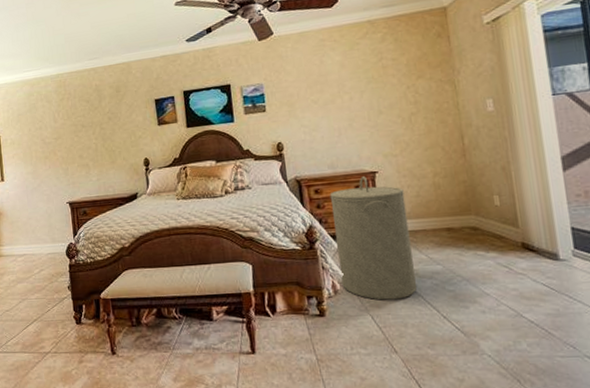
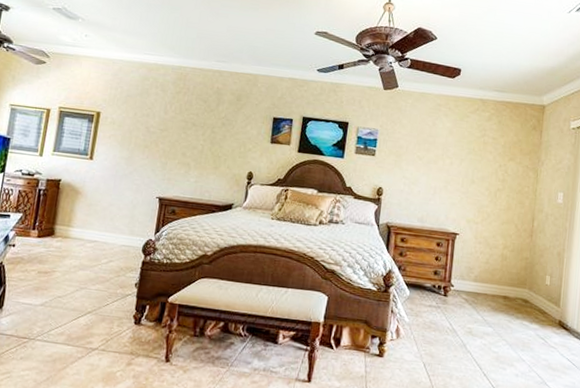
laundry hamper: present [329,176,417,300] -> none [405,235,477,353]

